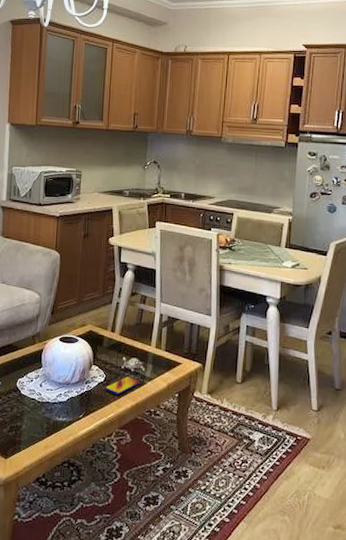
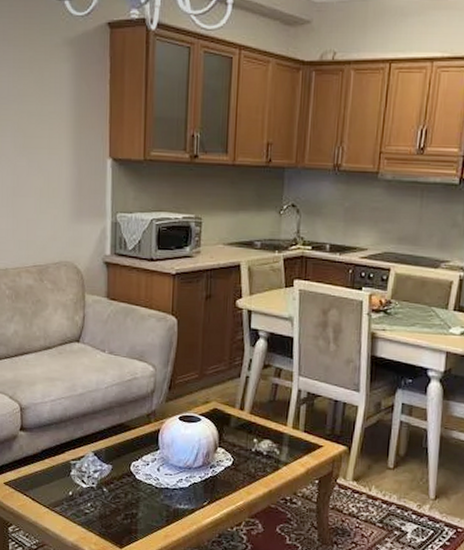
smartphone: present [105,376,141,395] -> none [233,460,275,481]

